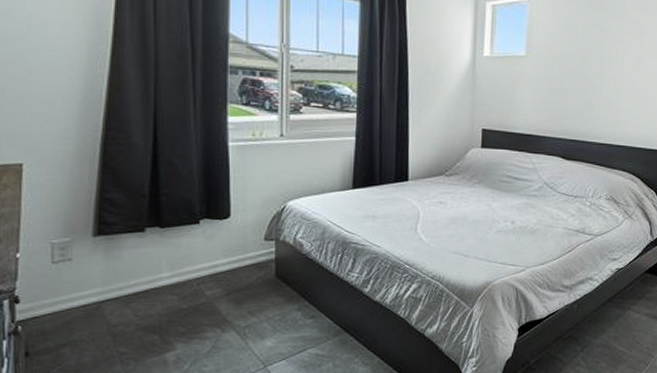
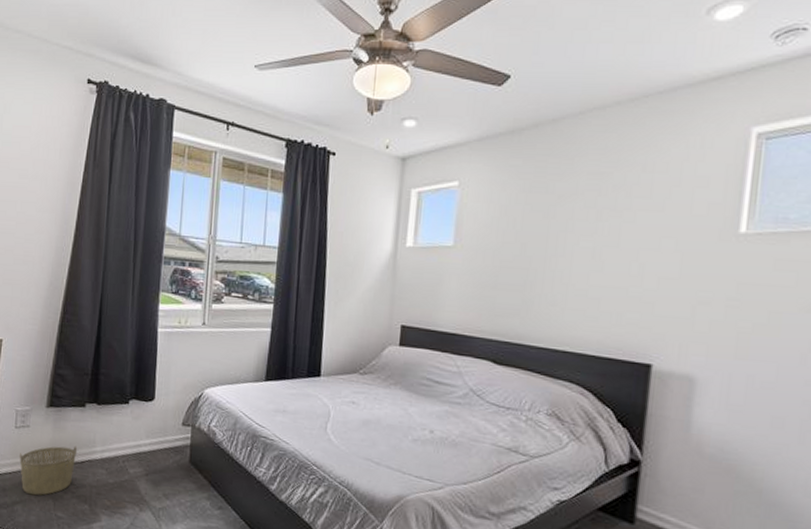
basket: none [62,274,139,335] -> present [19,445,78,496]

